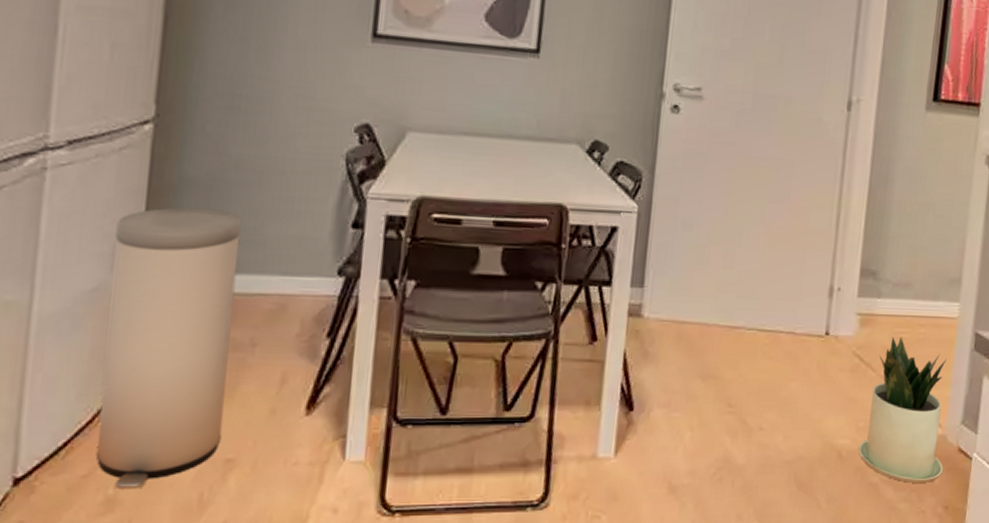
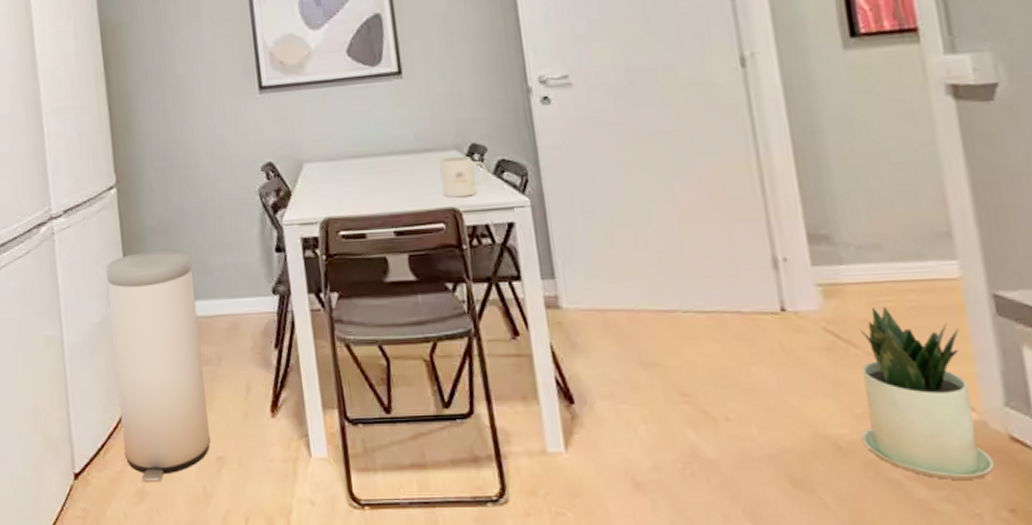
mug: none [554,150,604,195] -> present [439,155,488,198]

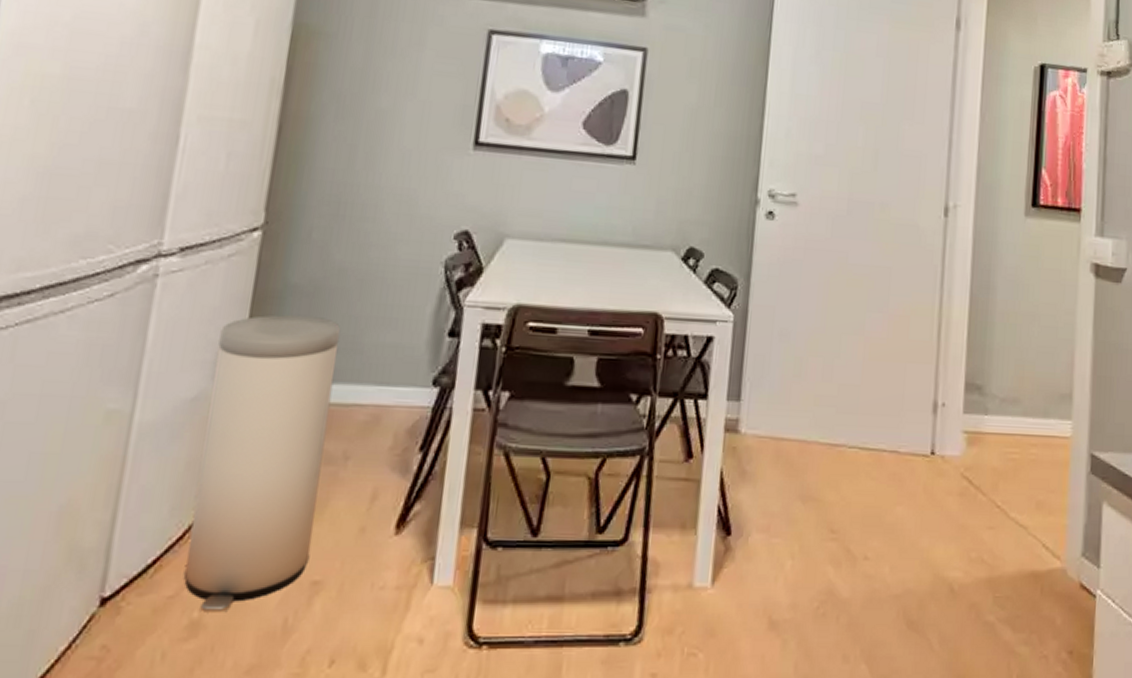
mug: present [439,155,488,198] -> none [649,257,700,303]
planter: present [860,306,994,479] -> none [971,457,1065,623]

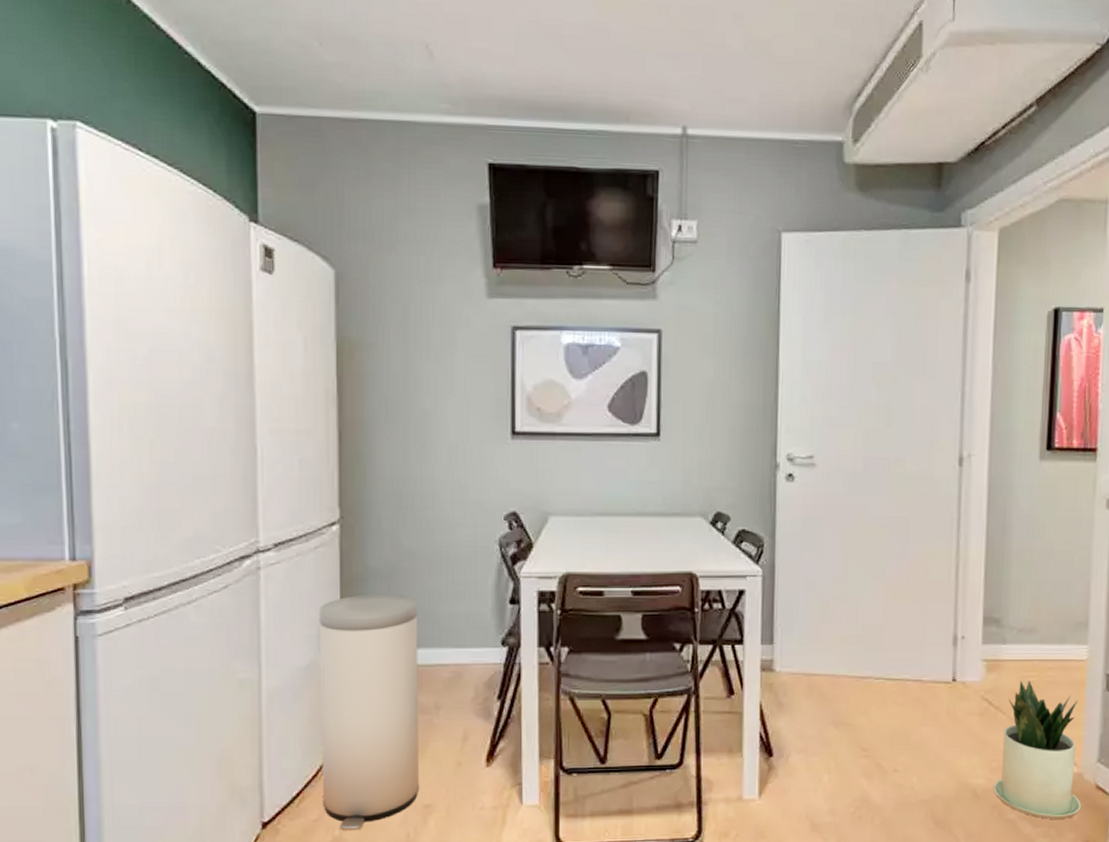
planter: none [971,457,1065,623] -> present [993,680,1081,819]

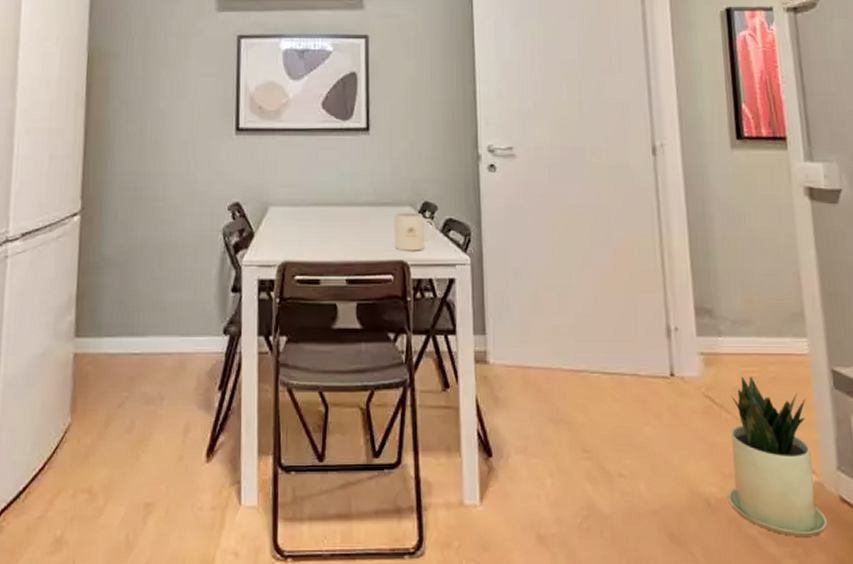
pedal bin: present [319,593,420,831] -> none [47,281,147,531]
mug: none [683,522,728,563] -> present [394,212,436,251]

